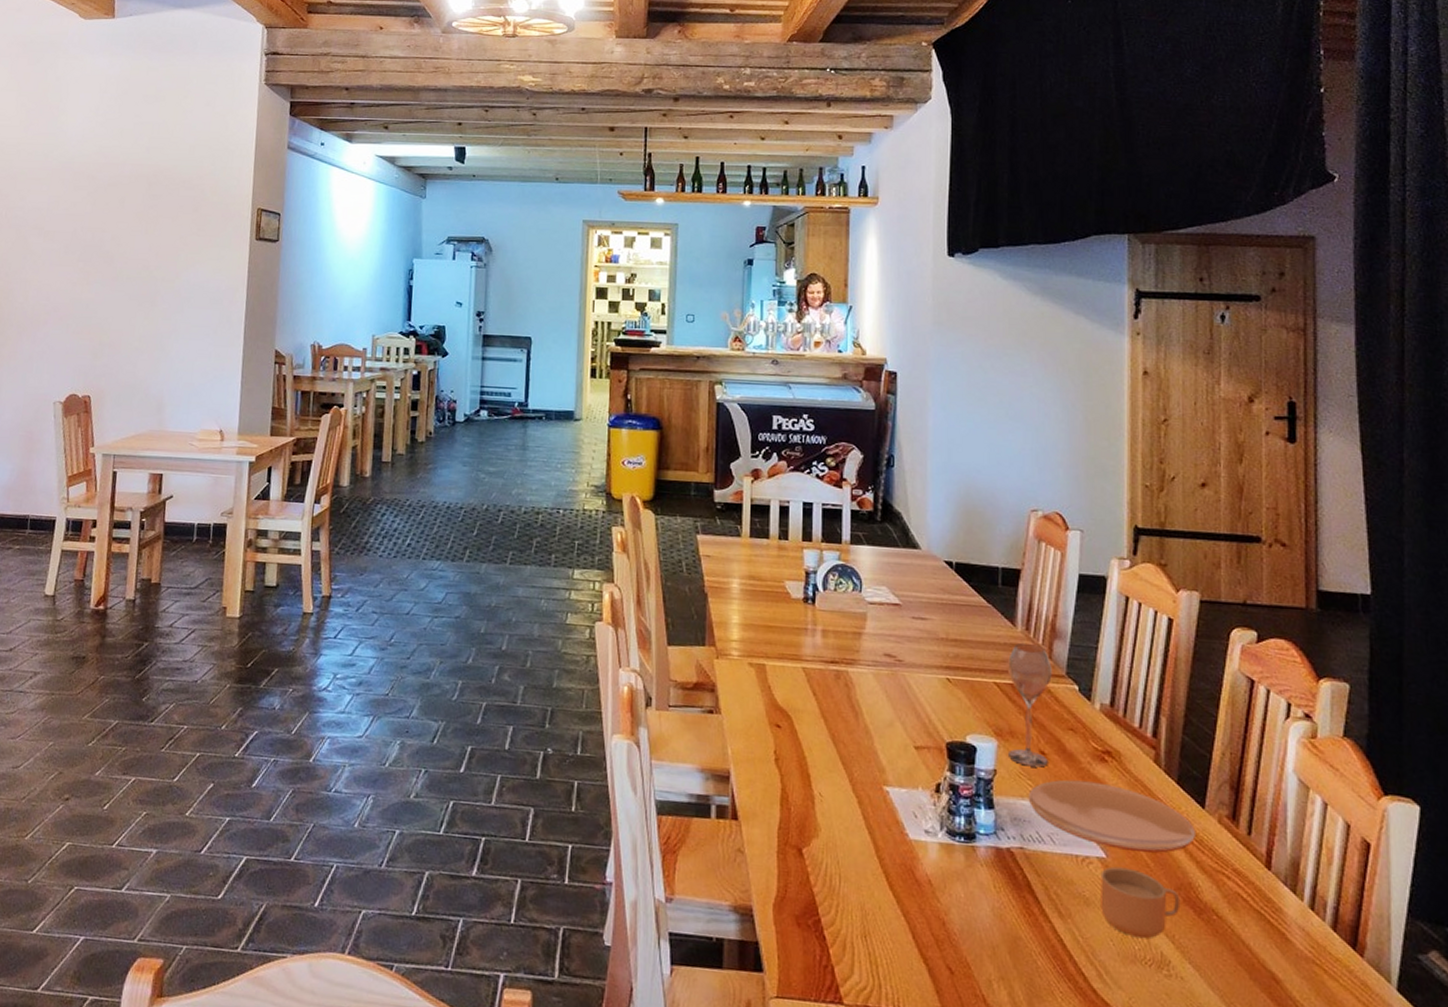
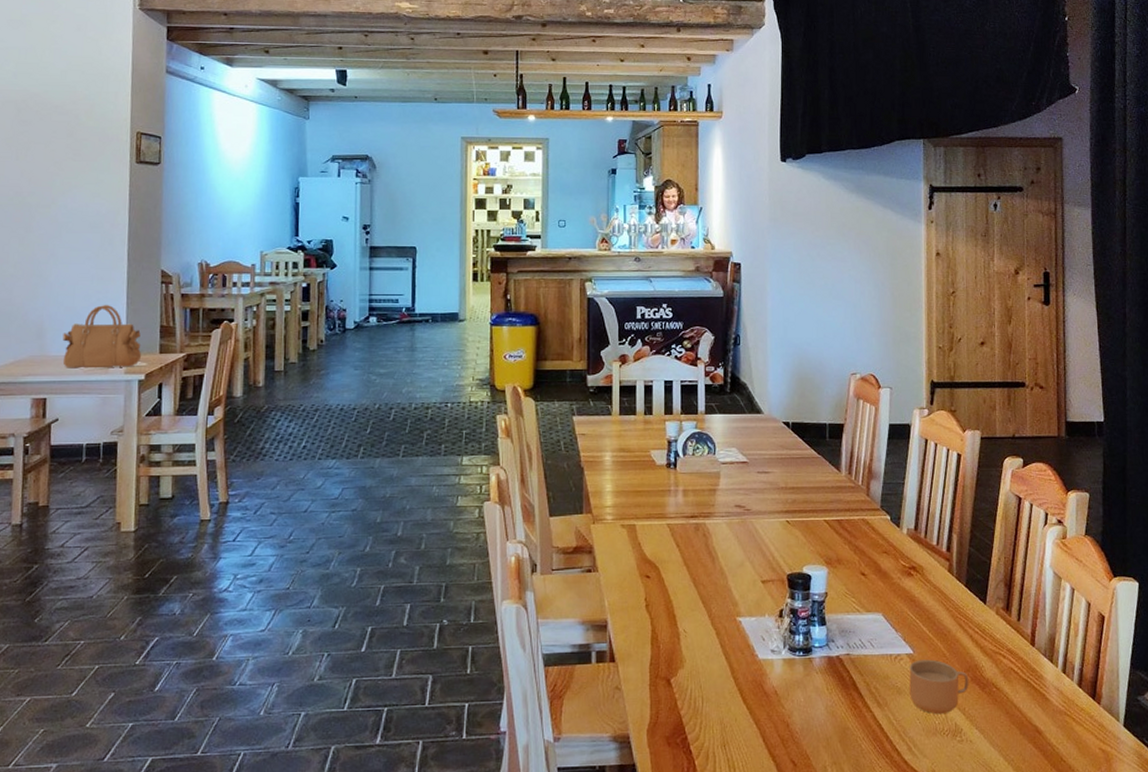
shoulder bag: none [179,382,254,448] -> present [62,304,142,368]
wineglass: present [1007,643,1052,767] -> none [834,486,870,587]
plate: present [1028,779,1195,853] -> none [852,593,979,646]

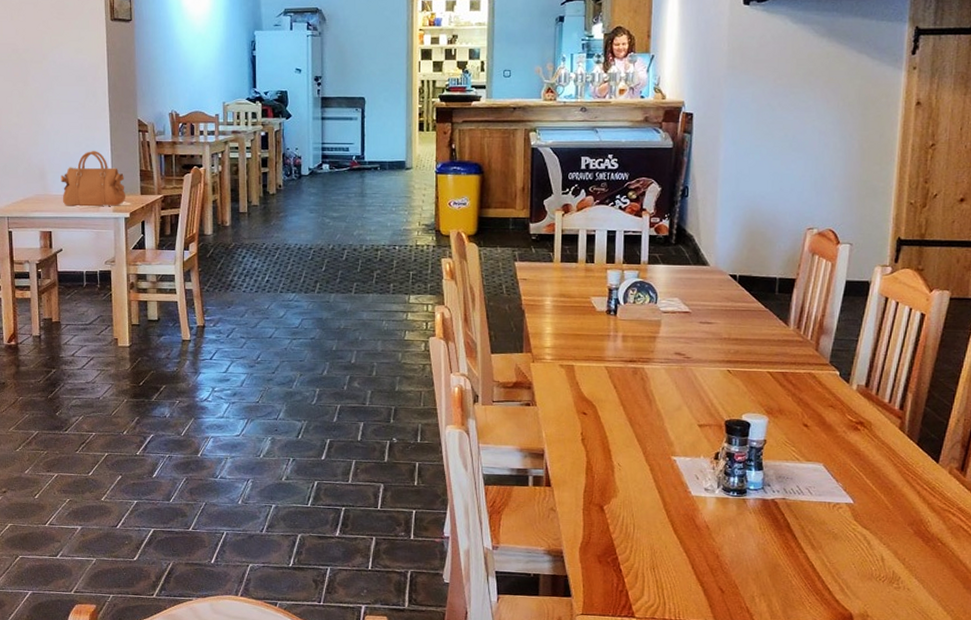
cup: present [909,659,969,715] -> none [846,509,912,562]

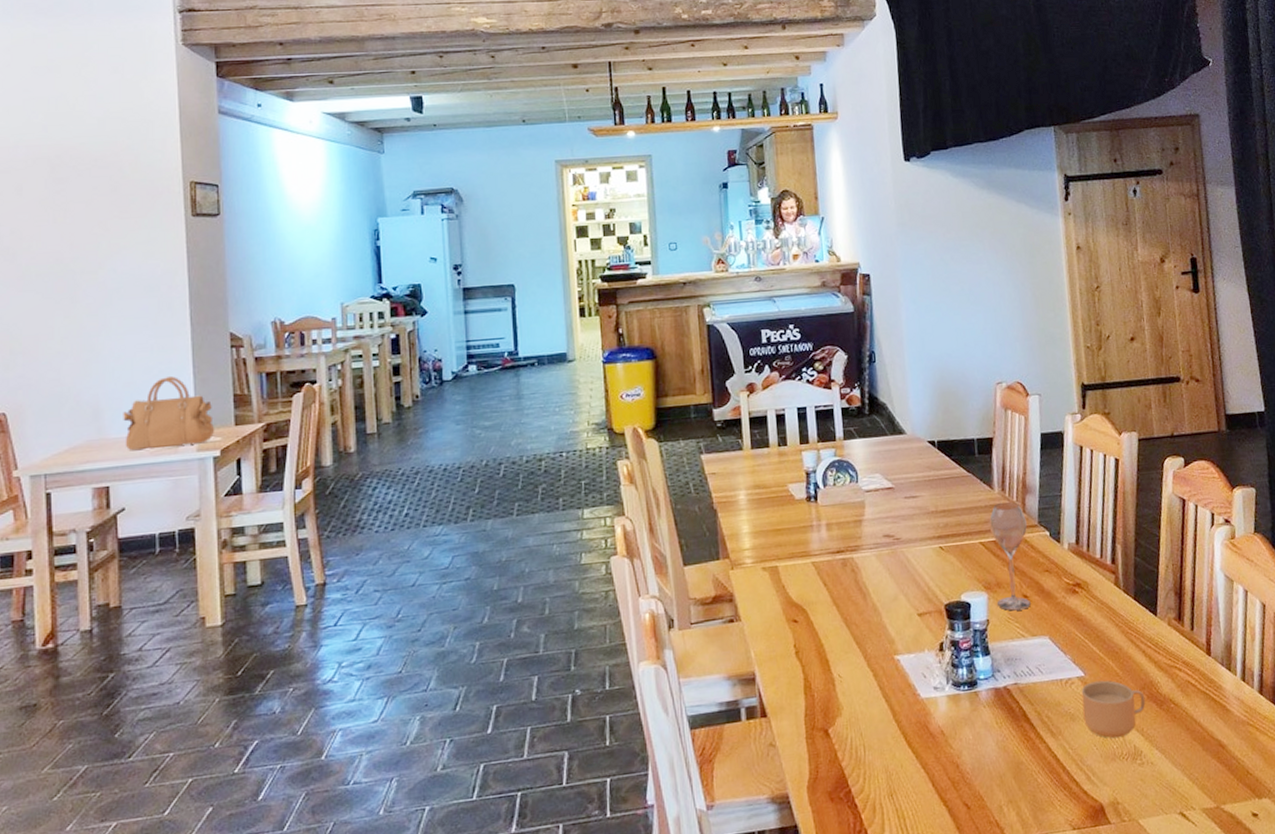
wineglass: none [777,340,818,437] -> present [989,502,1031,611]
cup: none [846,509,912,562] -> present [1081,680,1146,739]

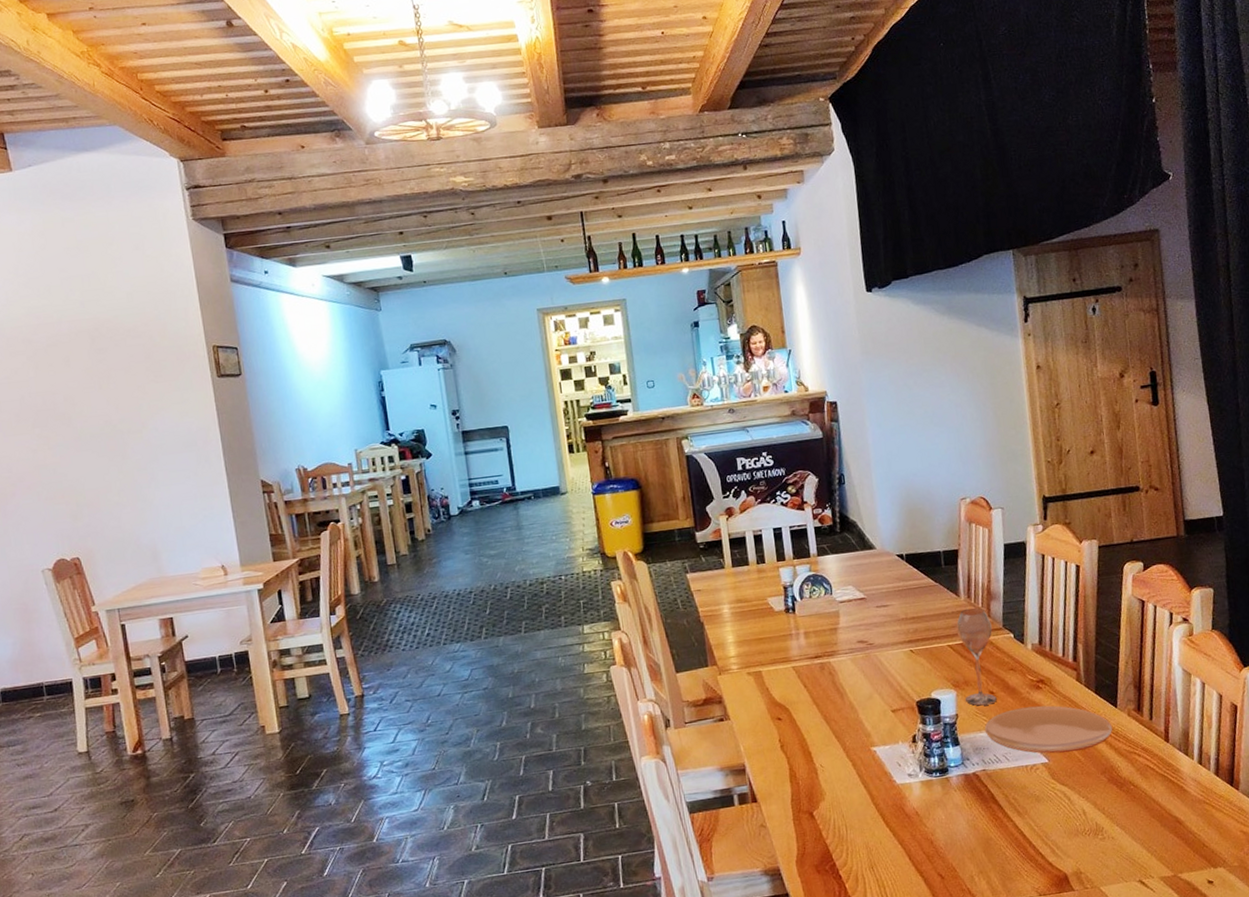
shoulder bag: present [123,375,215,450] -> none [177,520,257,586]
plate: none [1017,612,1152,667] -> present [984,705,1113,754]
cup: present [1081,680,1146,739] -> none [1045,766,1107,817]

